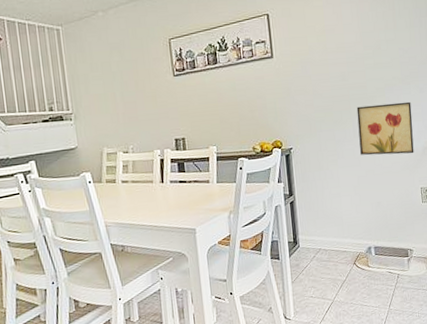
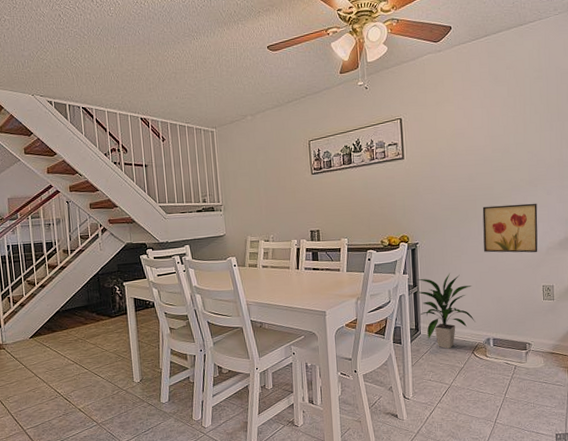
indoor plant: none [291,179,355,261] -> present [414,273,475,349]

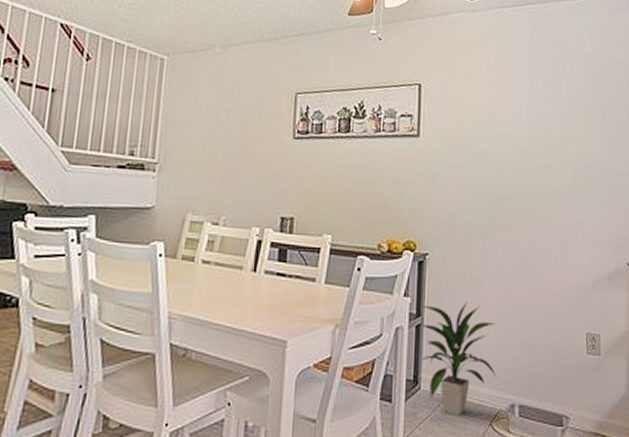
wall art: present [482,203,538,253] -> none [512,214,583,287]

